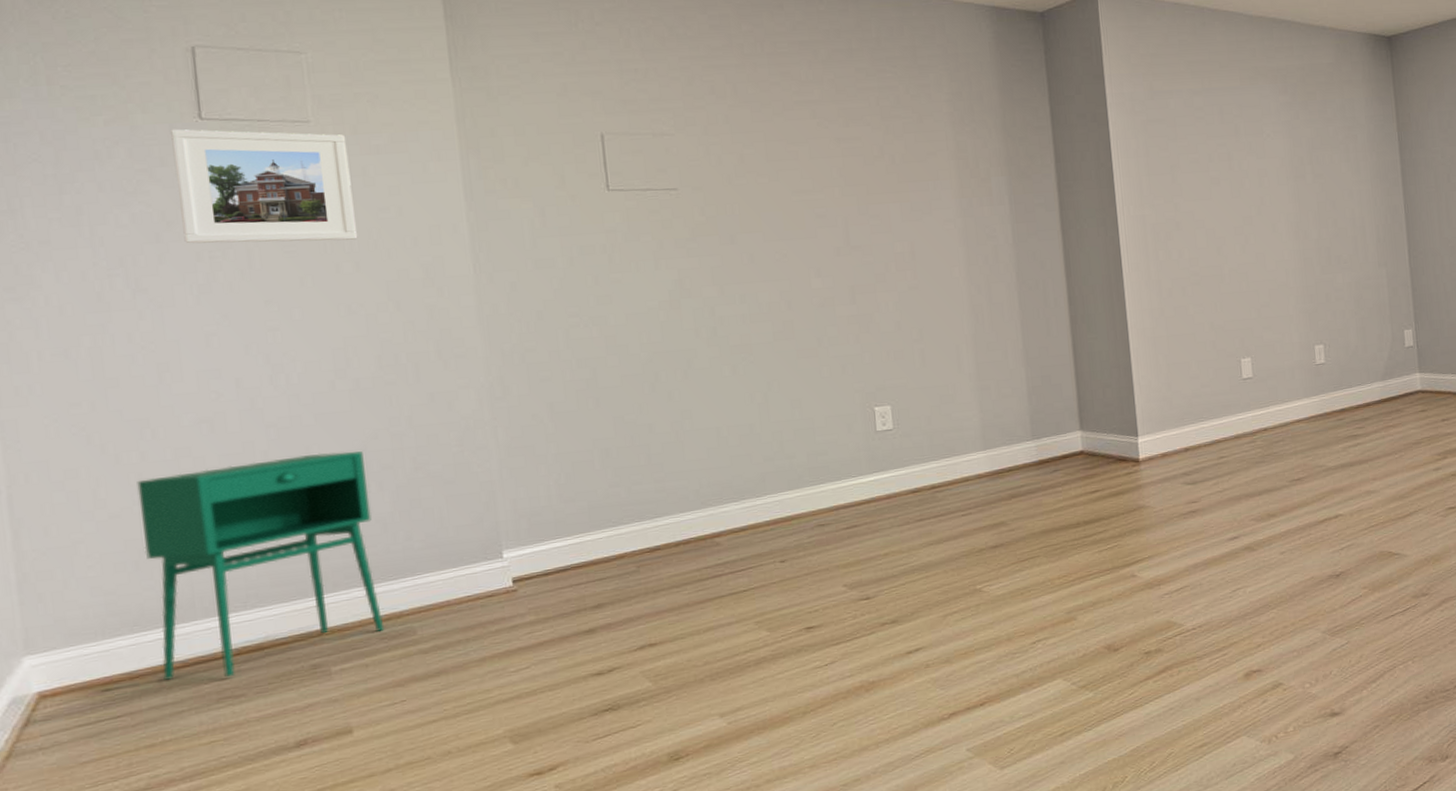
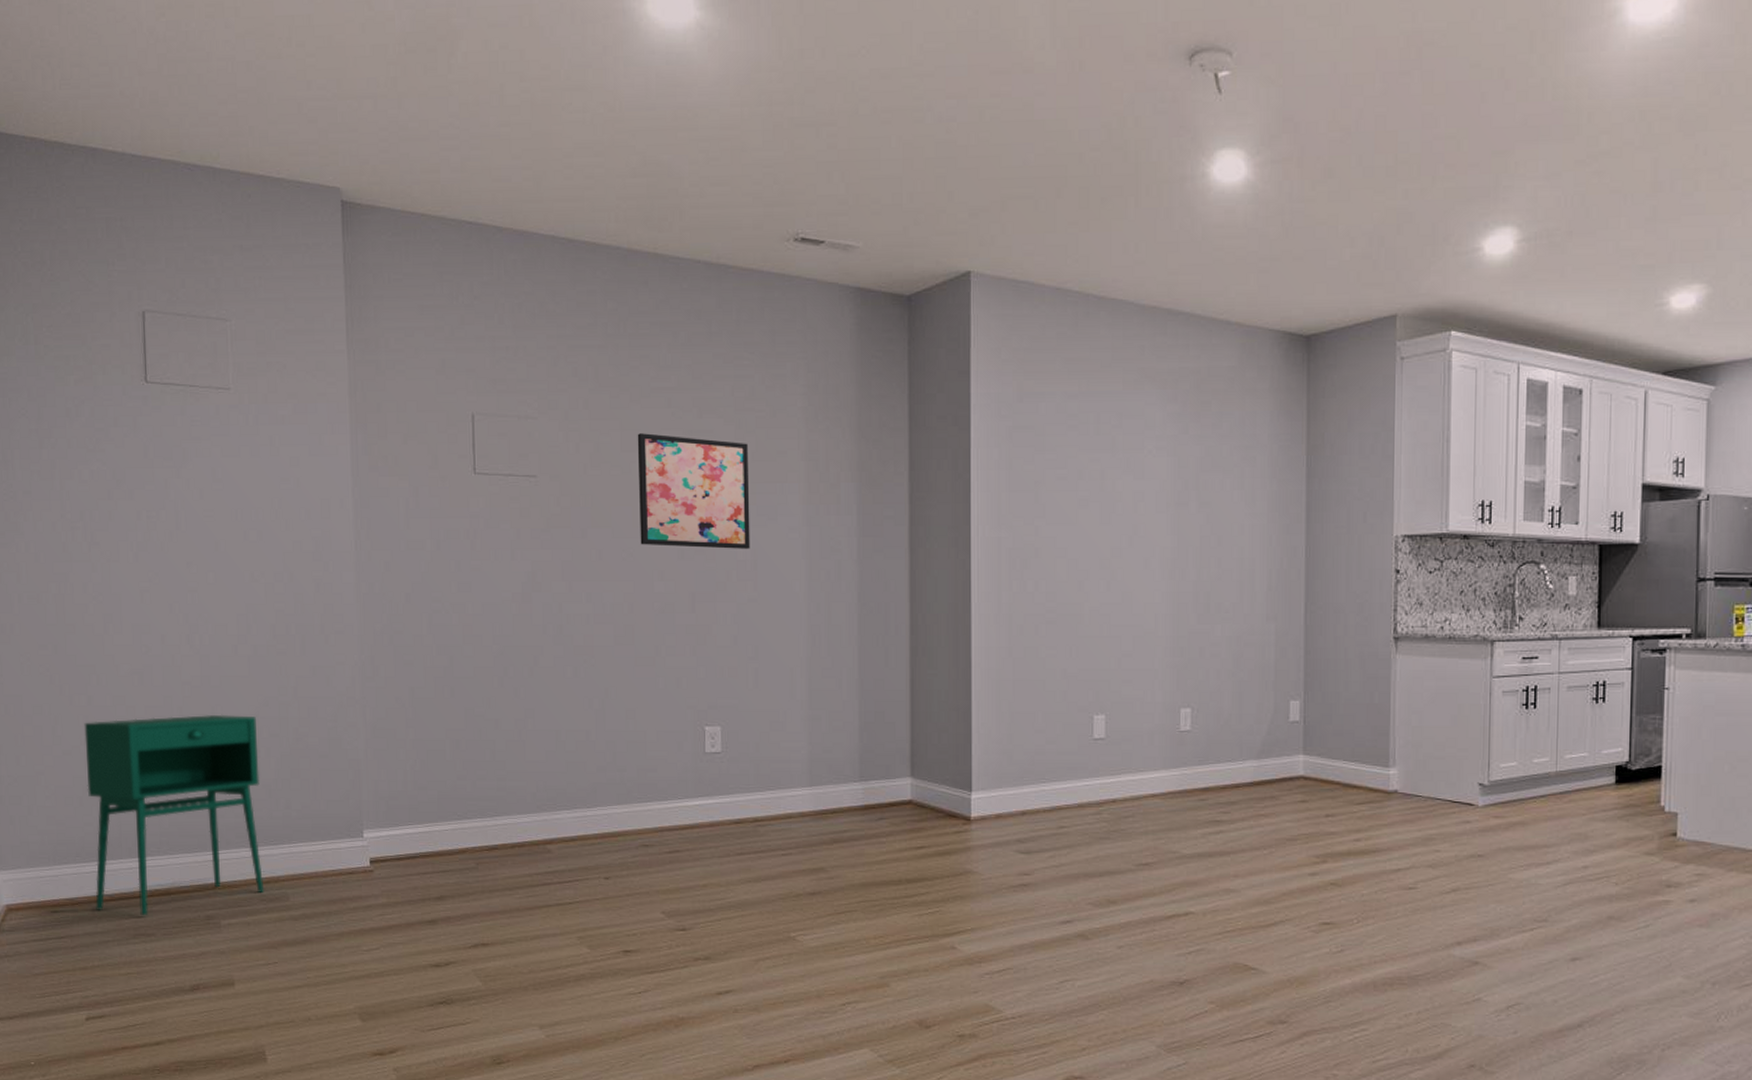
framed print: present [171,129,358,244] -> none [123,391,263,508]
wall art: none [782,143,907,246] -> present [637,433,750,549]

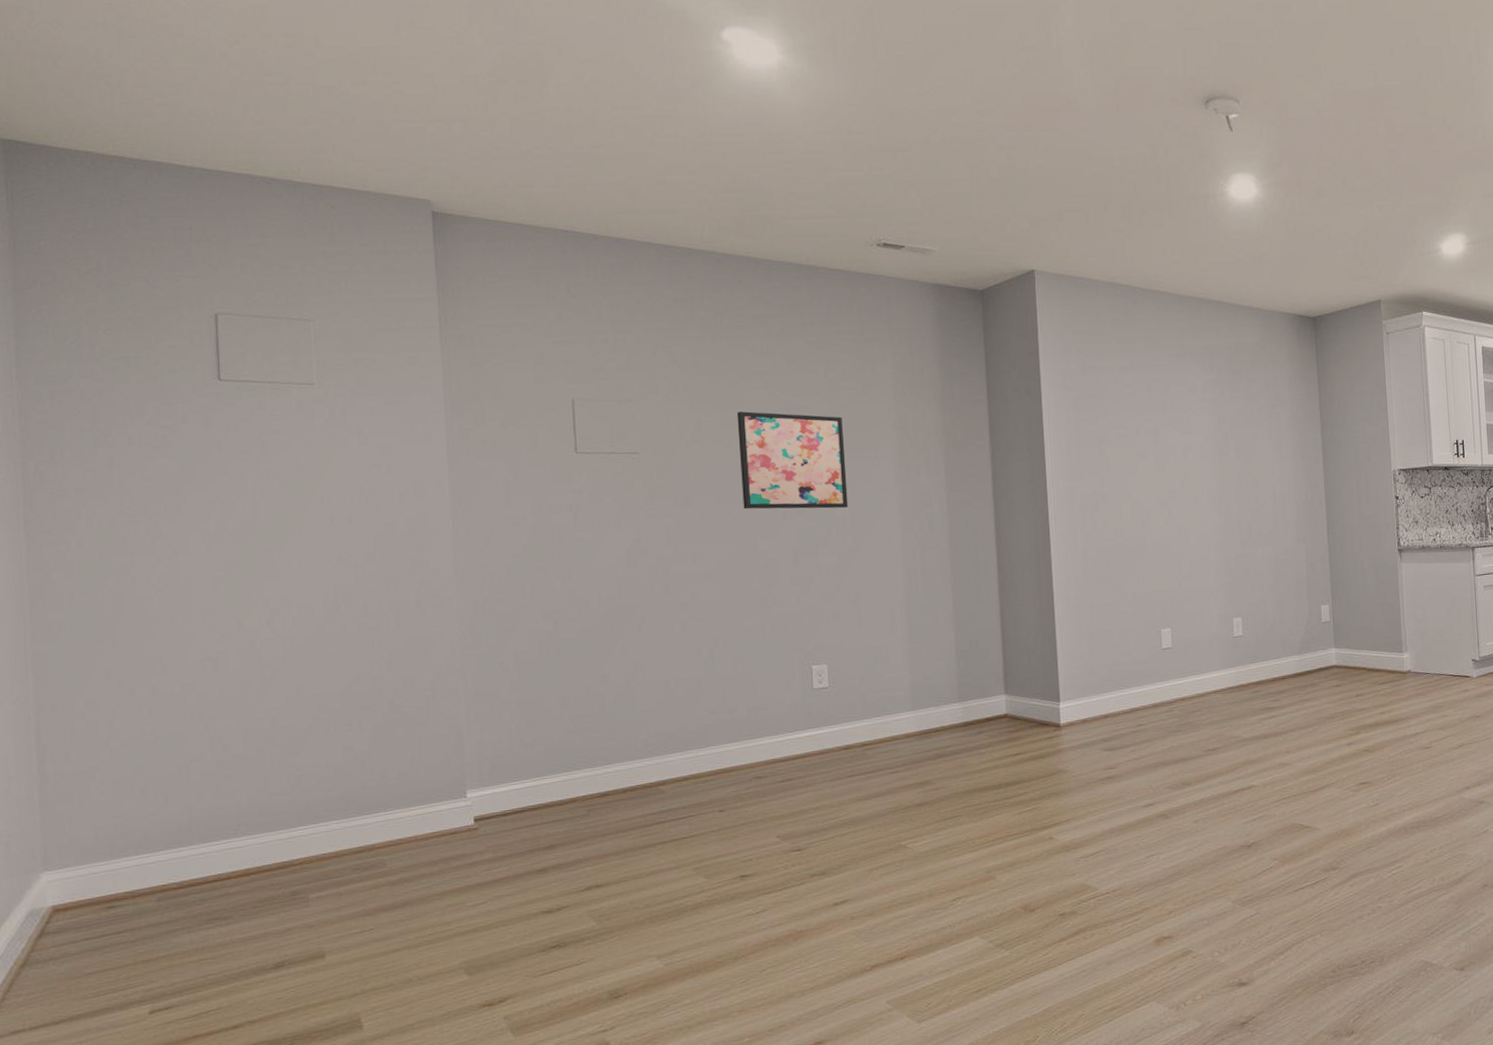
storage cabinet: present [84,714,265,916] -> none [147,692,358,900]

